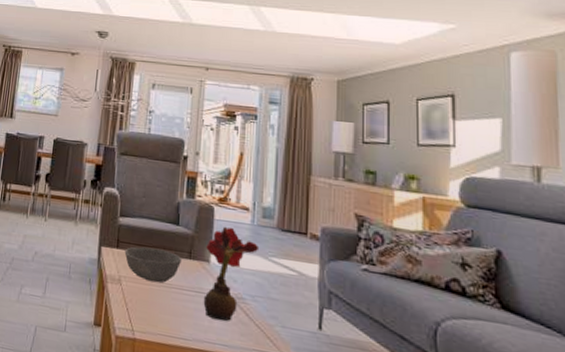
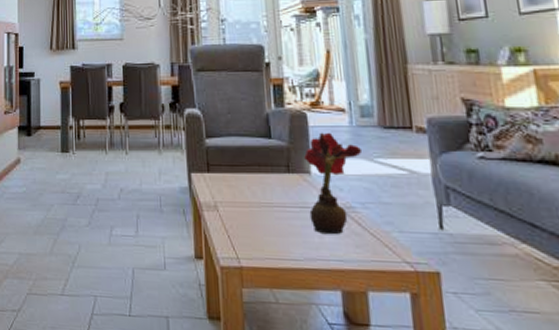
bowl: present [124,246,183,283] -> none [216,166,281,204]

